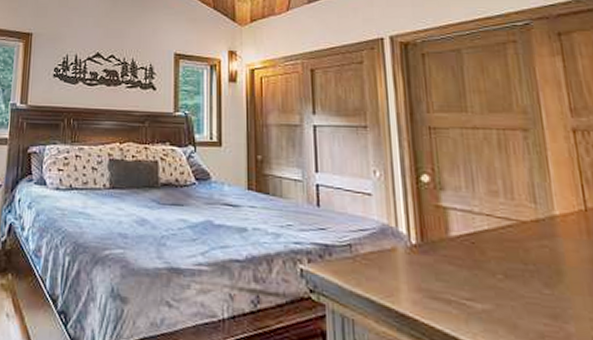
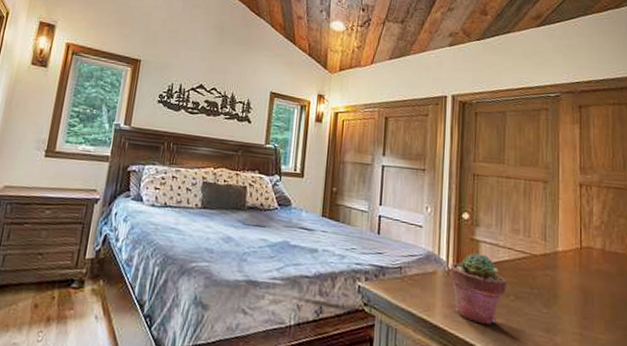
potted succulent: none [412,223,491,312] -> present [449,253,507,325]

